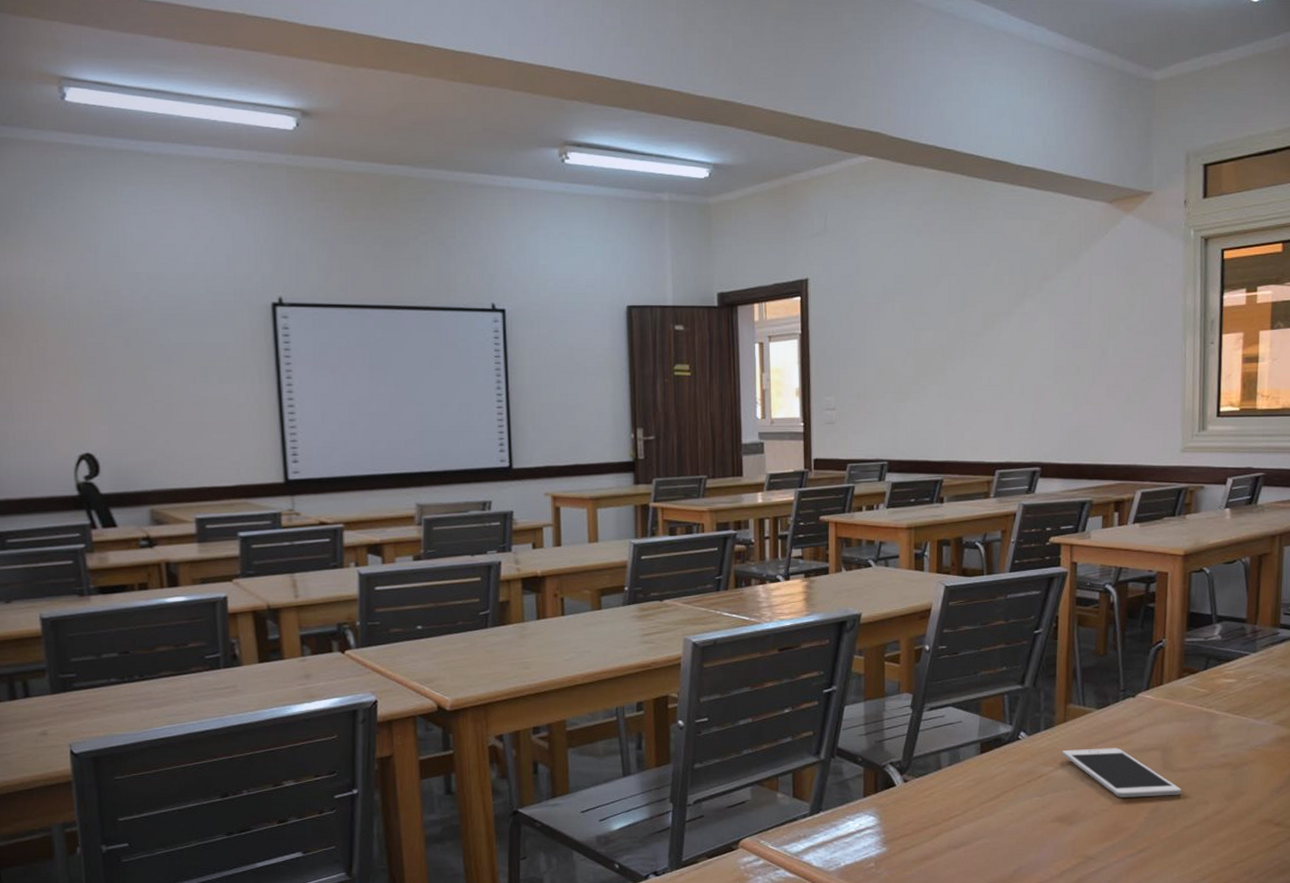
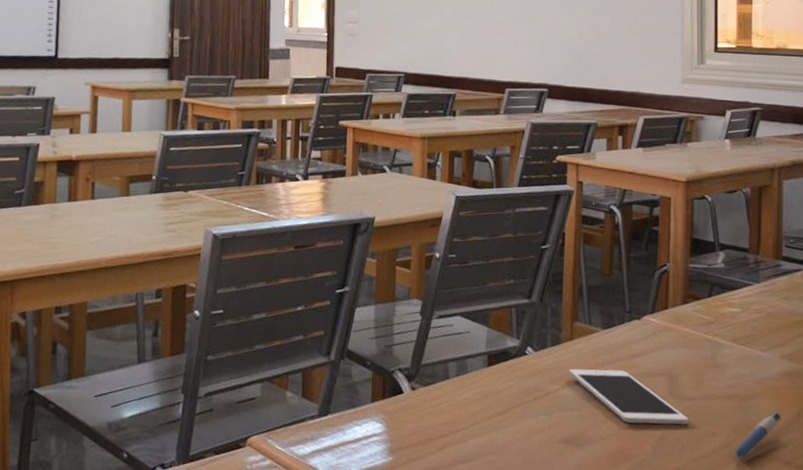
pen: none [1227,777,1274,823] -> present [735,412,782,458]

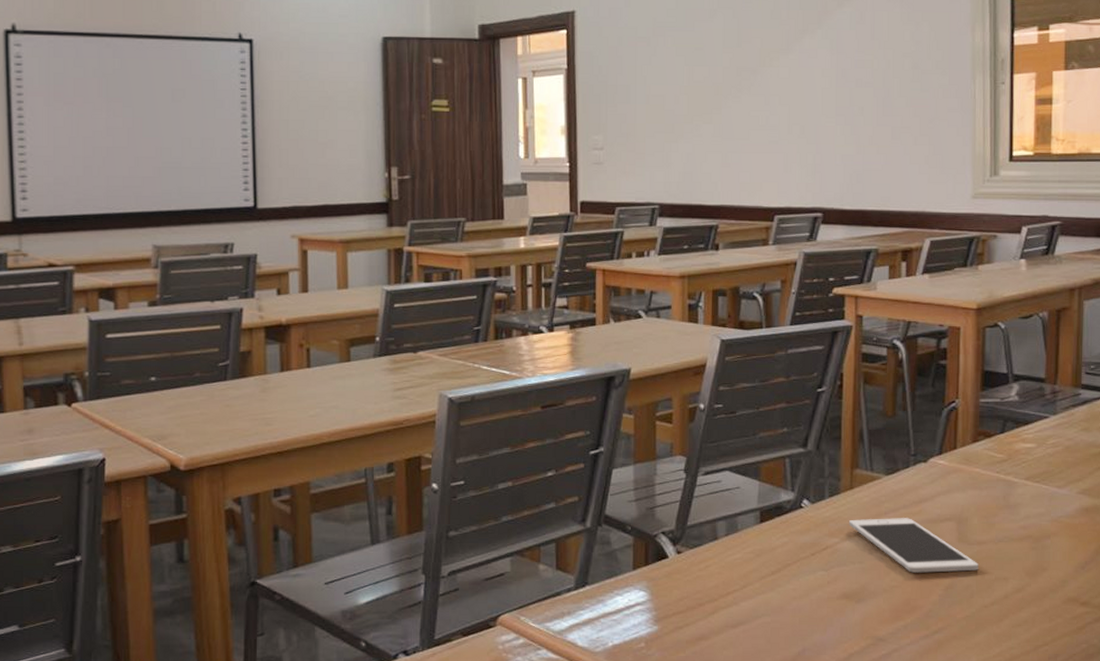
pen: present [735,412,782,458] -> none [1029,551,1079,602]

